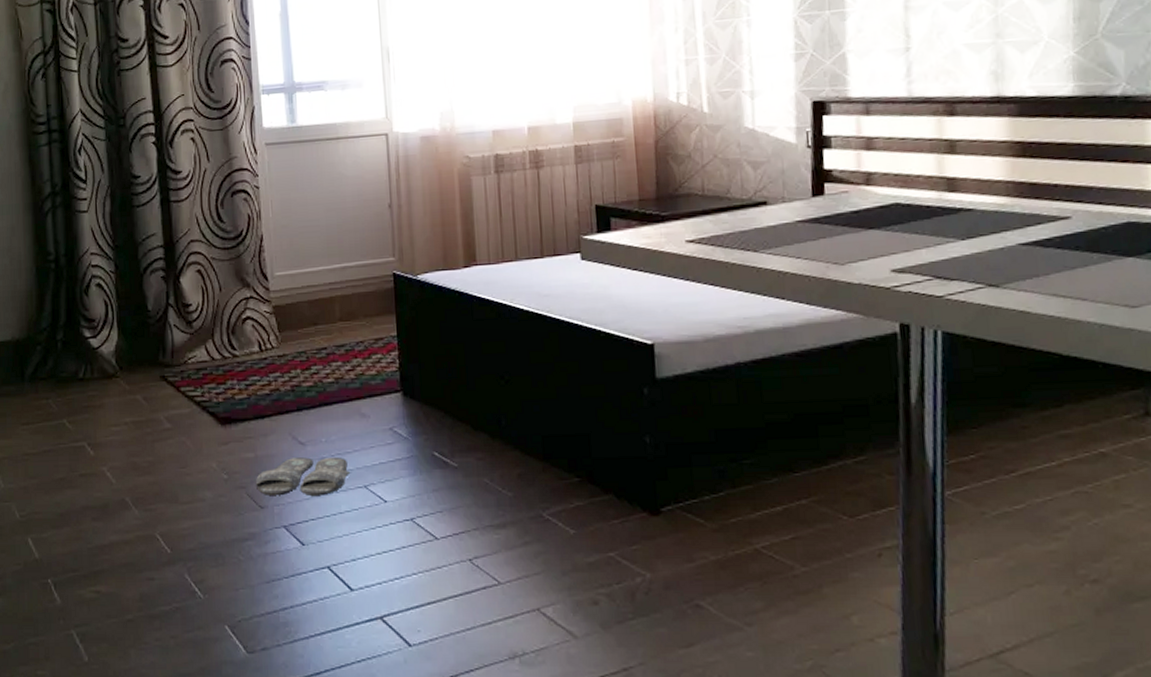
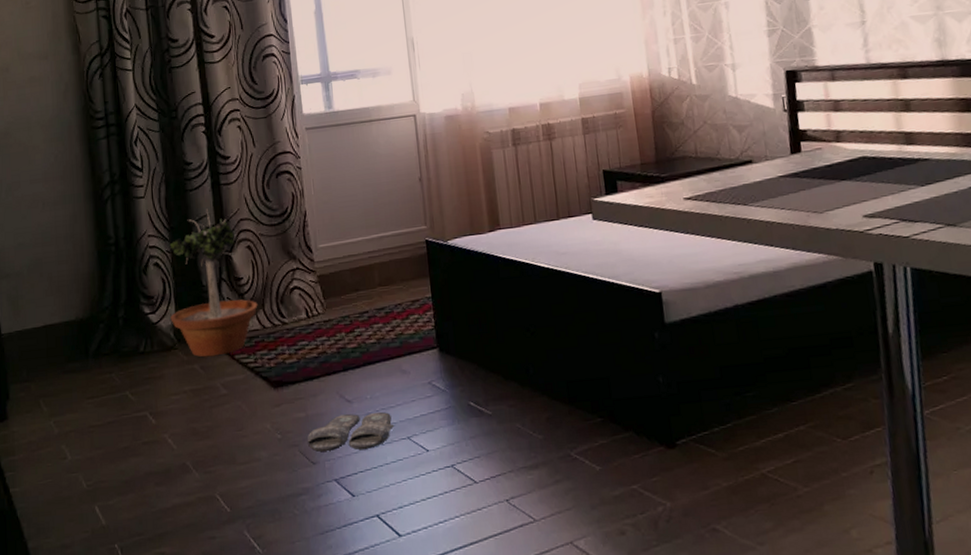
potted tree: none [112,227,207,388] -> present [169,208,258,357]

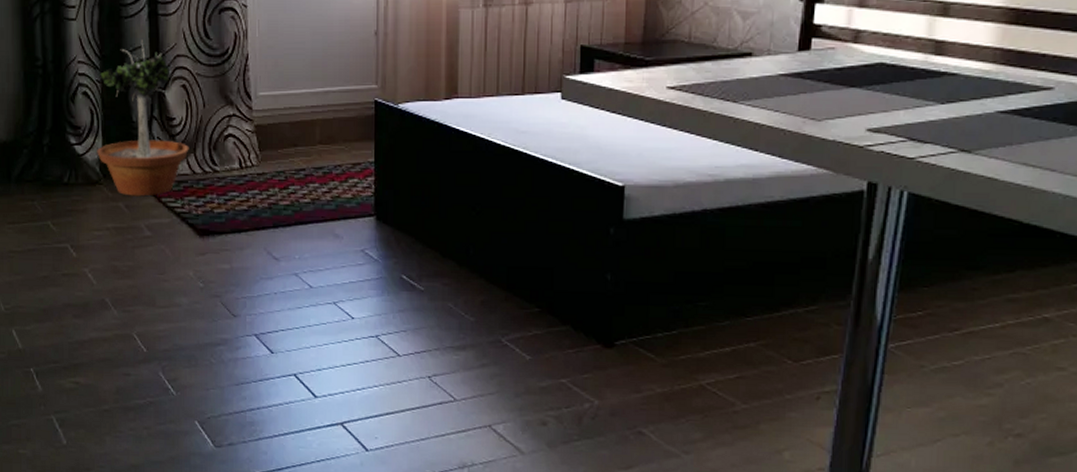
slippers: present [308,412,395,452] -> none [230,272,321,308]

